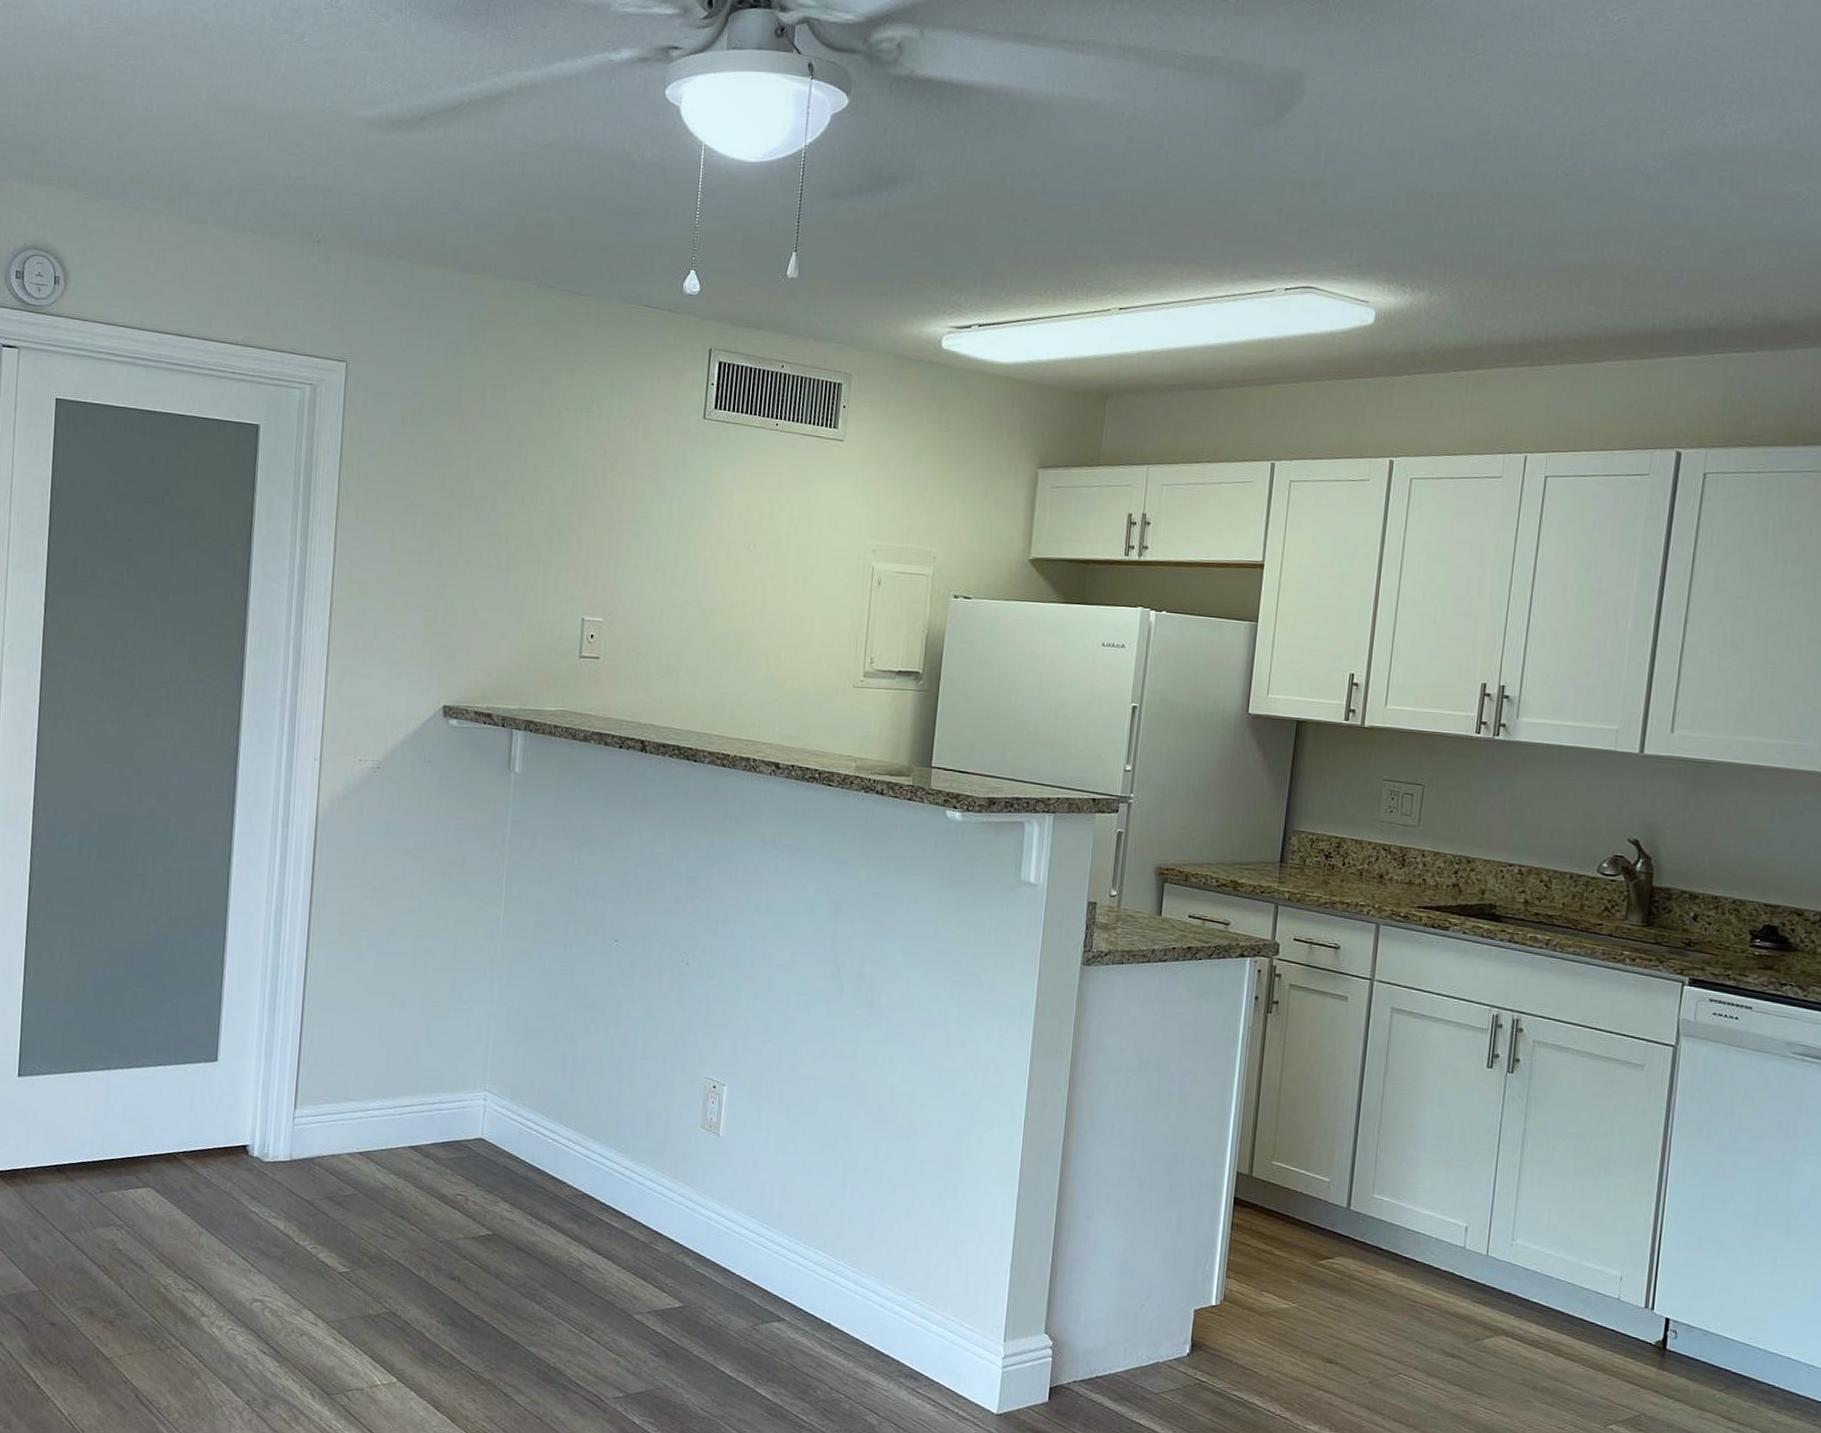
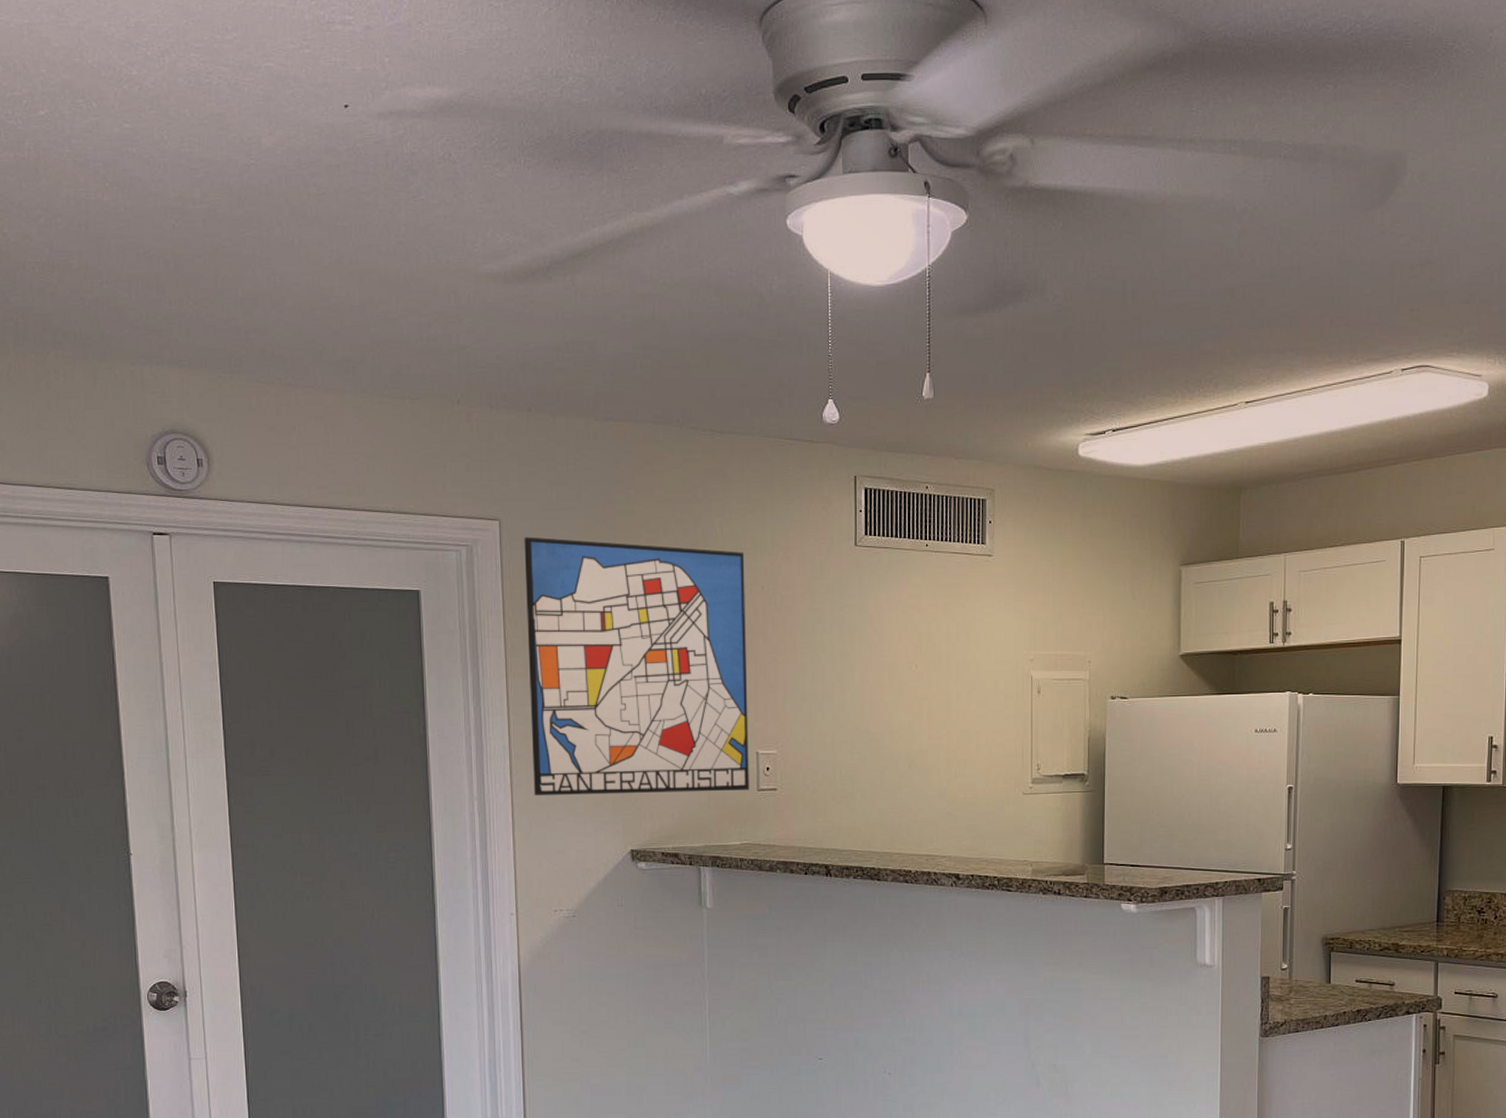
wall art: none [351,381,590,656] -> present [524,537,749,796]

